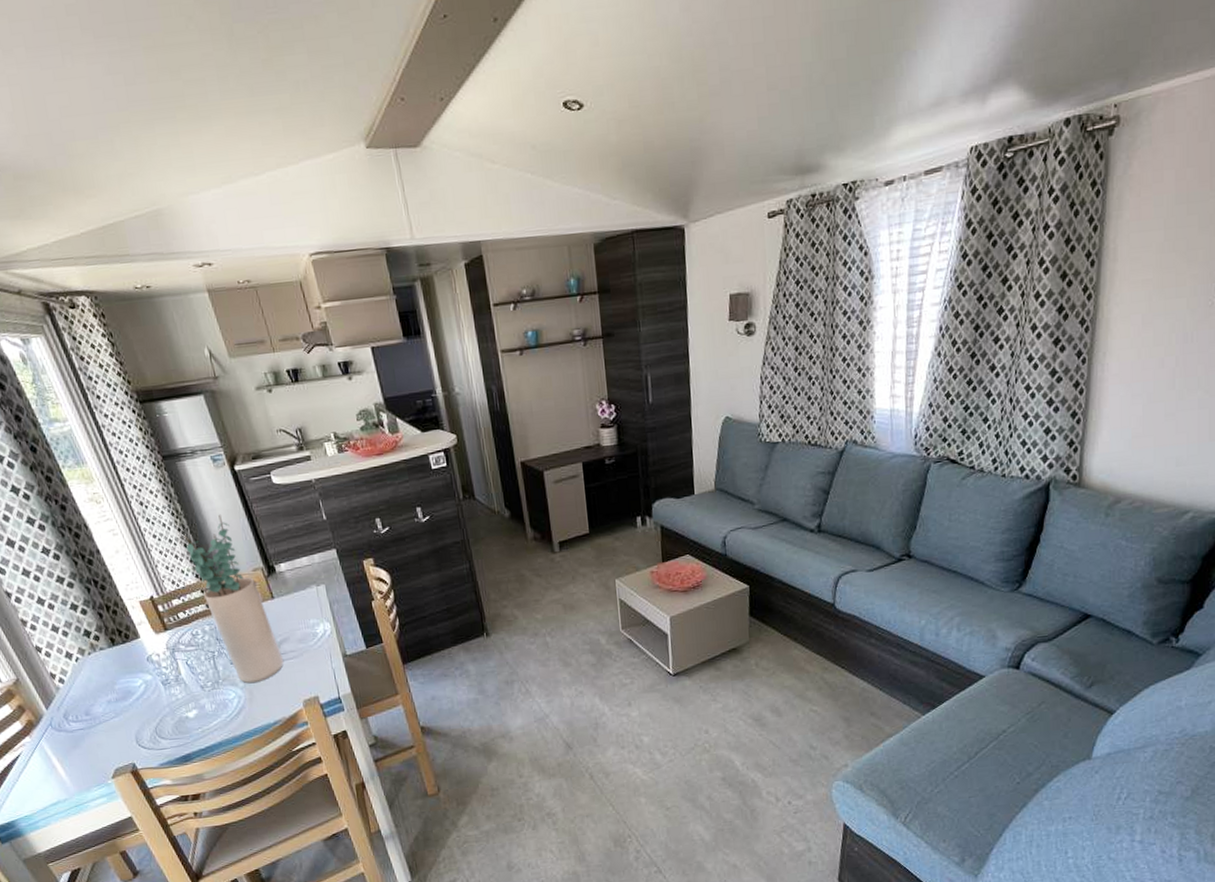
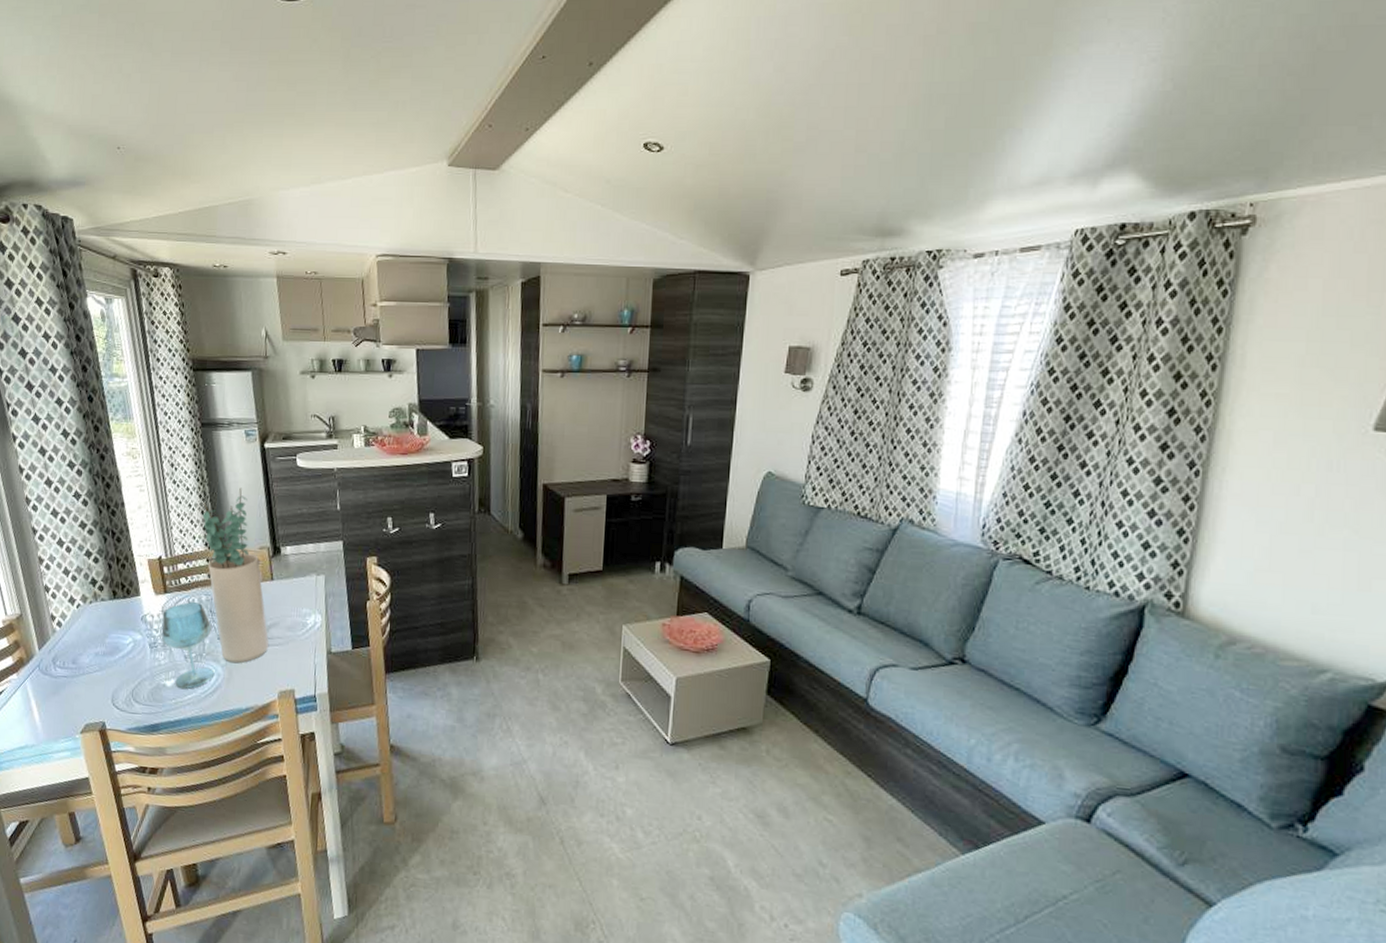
wine glass: none [168,634,235,717] -> present [161,602,214,689]

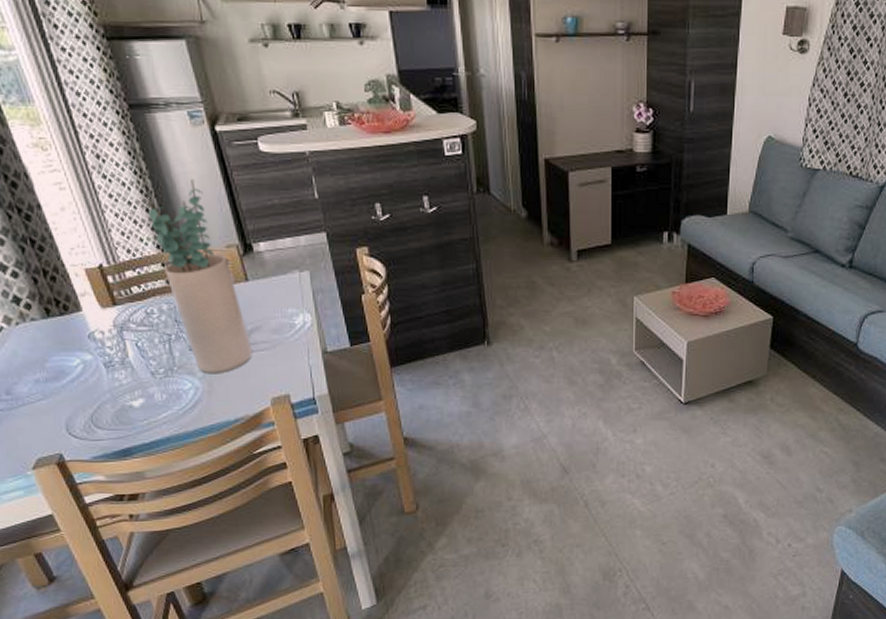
wine glass: present [161,602,214,689] -> none [115,313,190,407]

